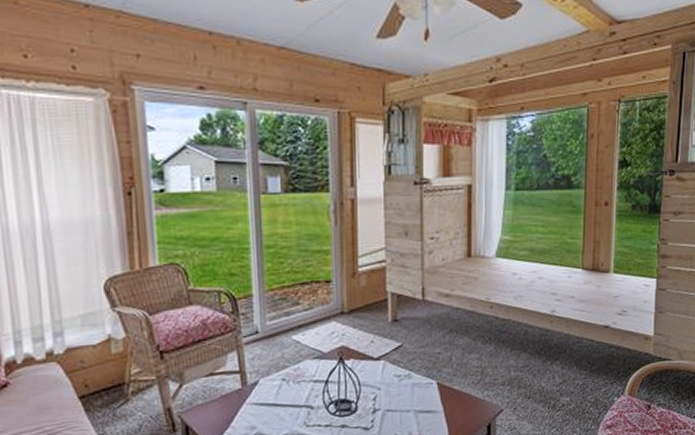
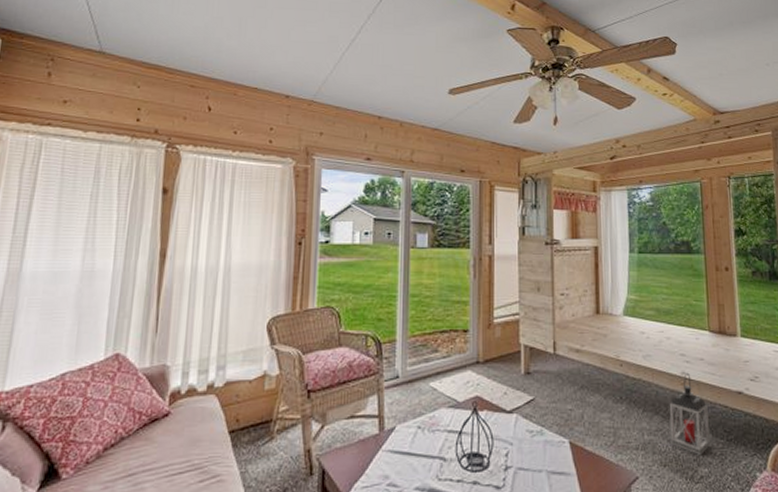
lantern: none [536,310,574,386] -> present [669,372,710,455]

